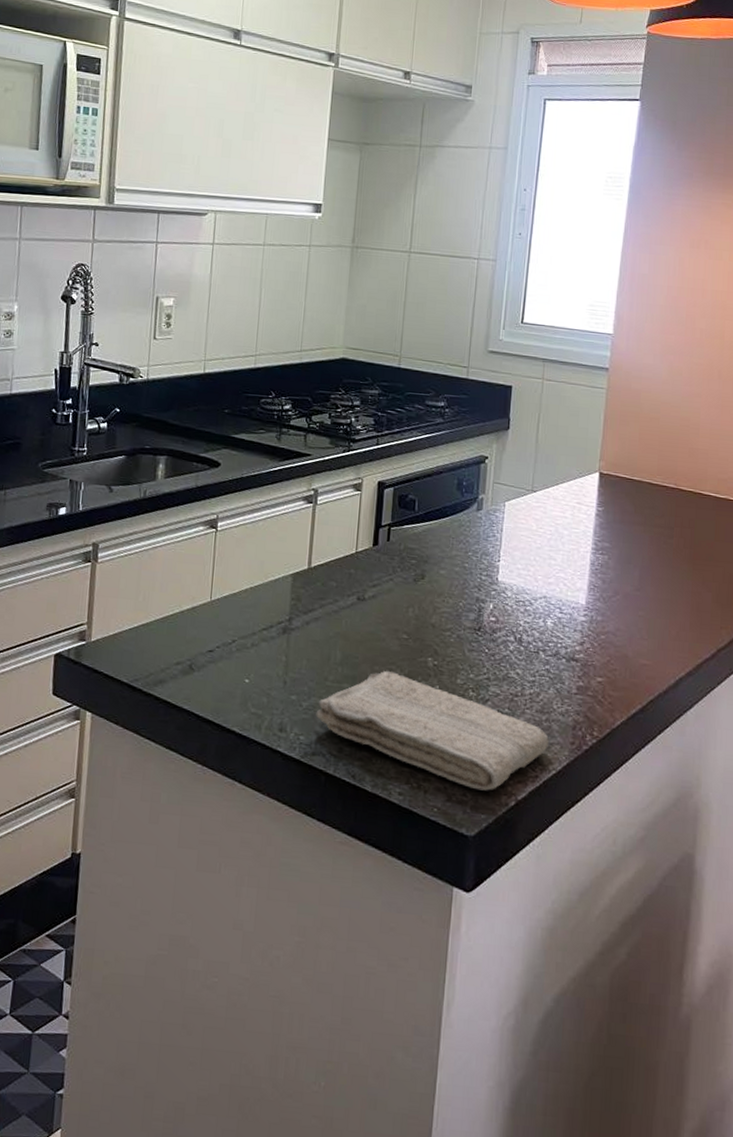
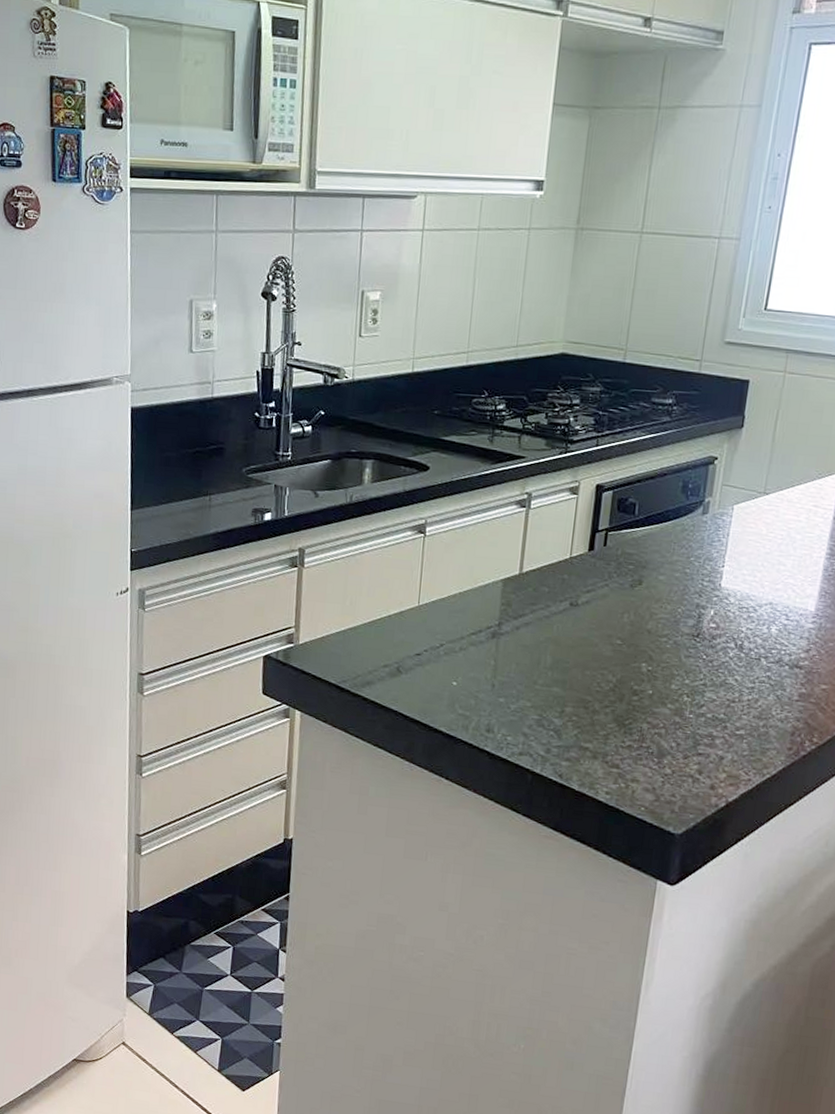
washcloth: present [315,671,549,791] -> none [524,676,765,793]

